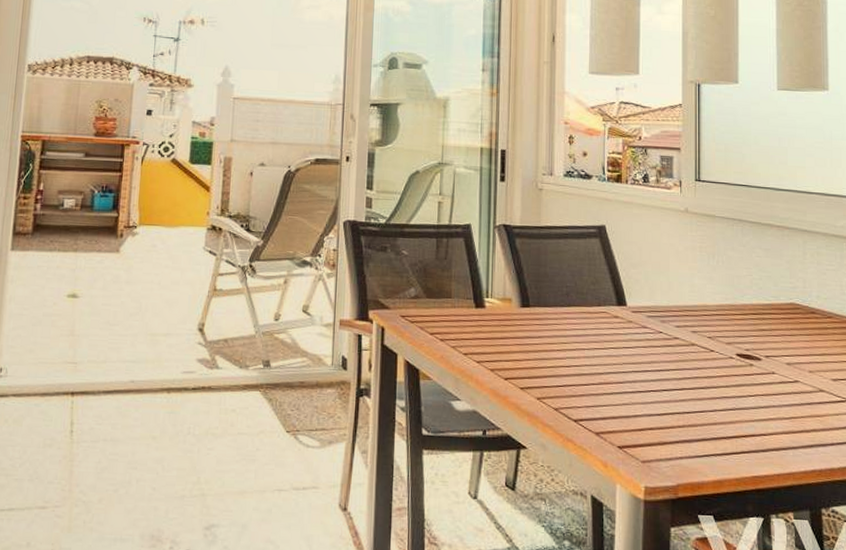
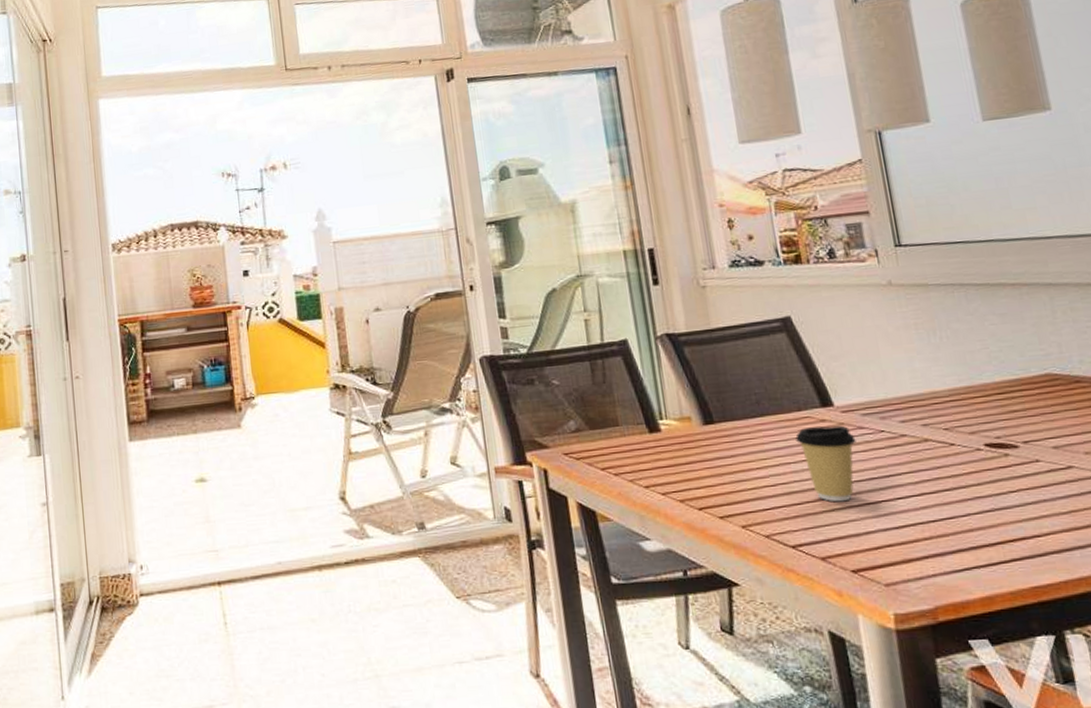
coffee cup: none [592,321,639,388] -> present [796,425,856,502]

